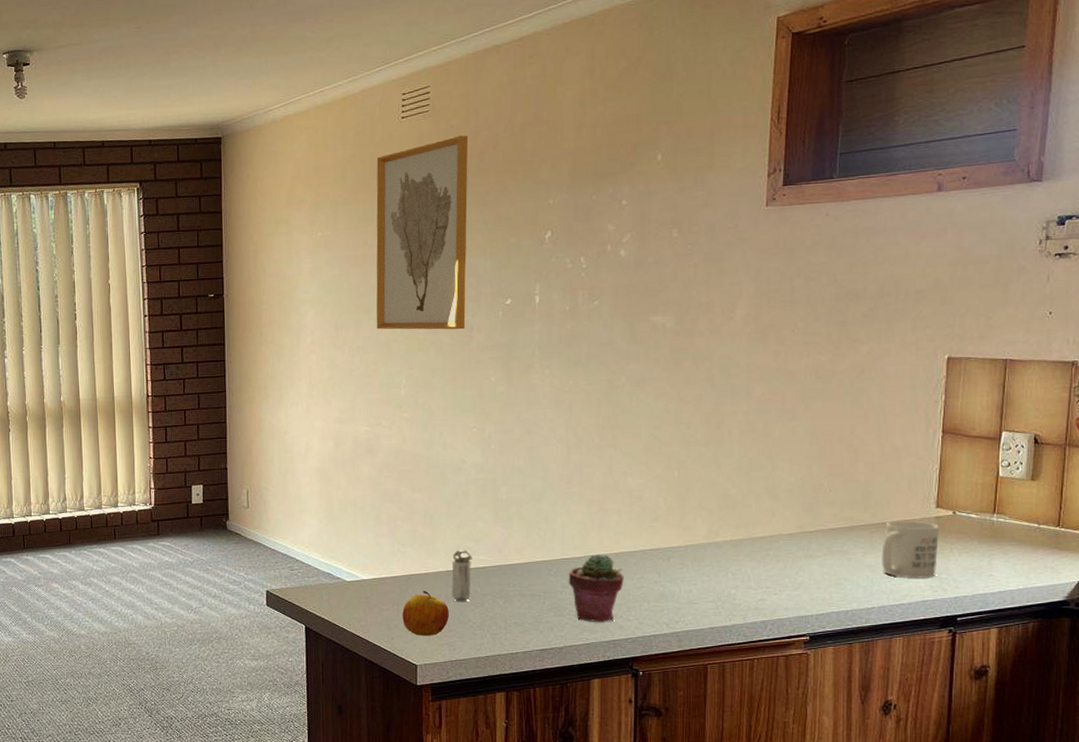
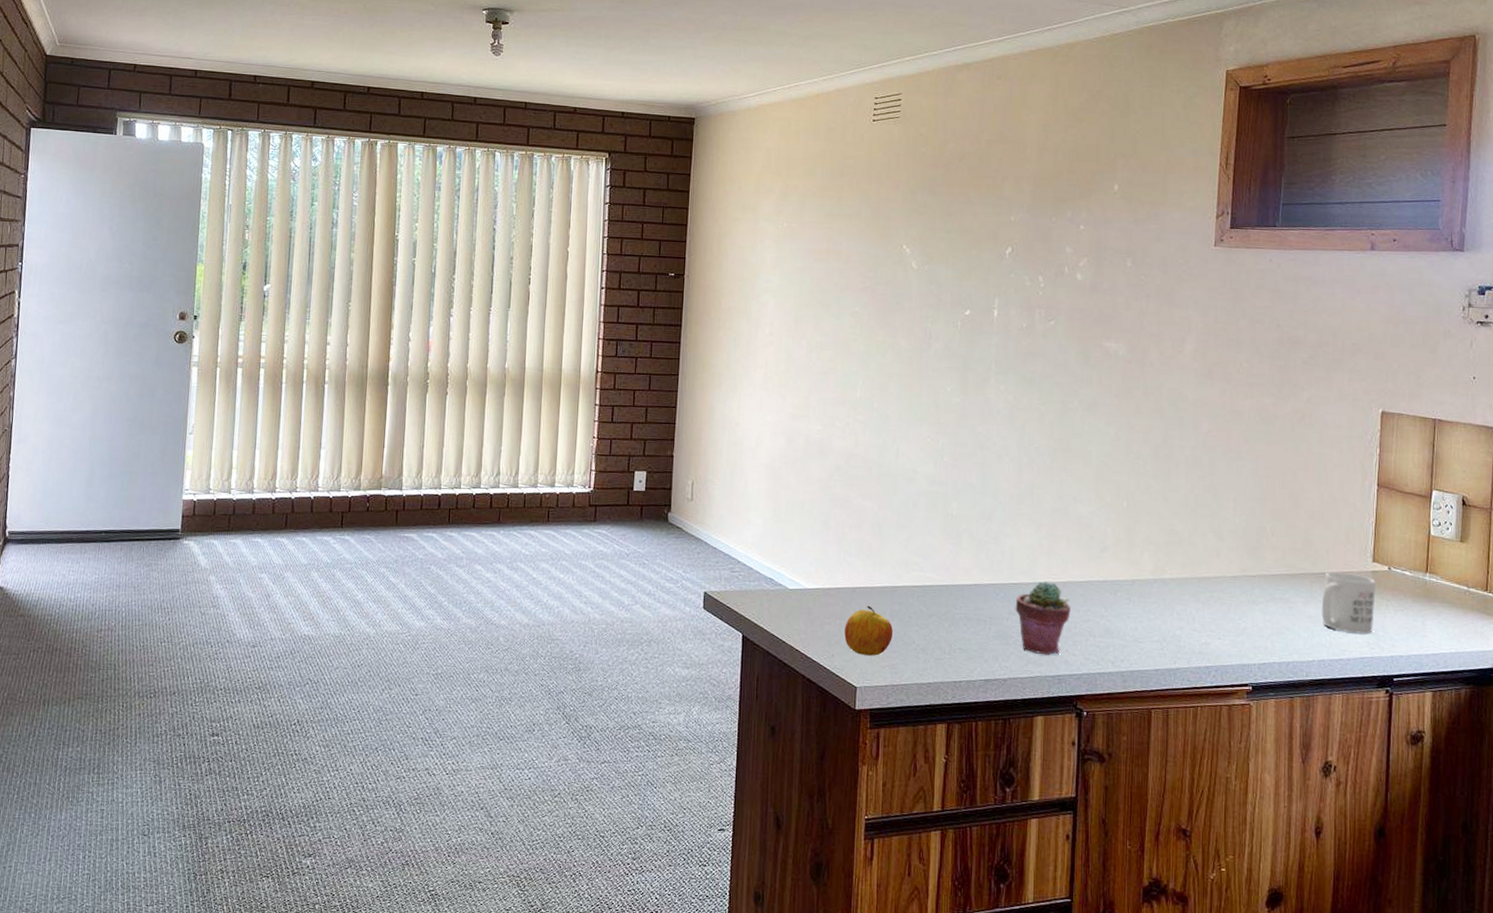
wall art: present [376,135,469,330] -> none [836,144,936,336]
shaker: present [451,549,472,602] -> none [896,564,919,621]

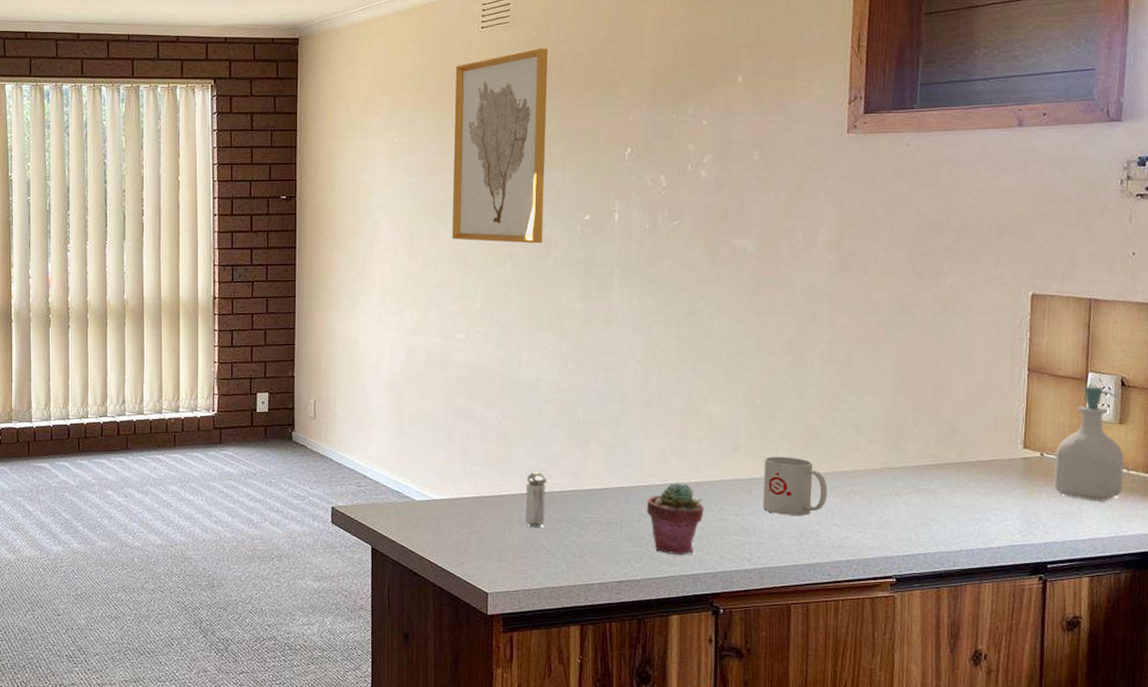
wall art: none [836,144,936,336] -> present [452,48,549,244]
apple: present [844,605,893,656] -> none [473,513,522,562]
shaker: none [896,564,919,621] -> present [524,471,547,527]
mug: none [1127,559,1189,620] -> present [762,456,827,515]
mug: present [1321,572,1375,634] -> none [968,460,1027,522]
soap bottle: none [1400,503,1465,618] -> present [1054,386,1125,502]

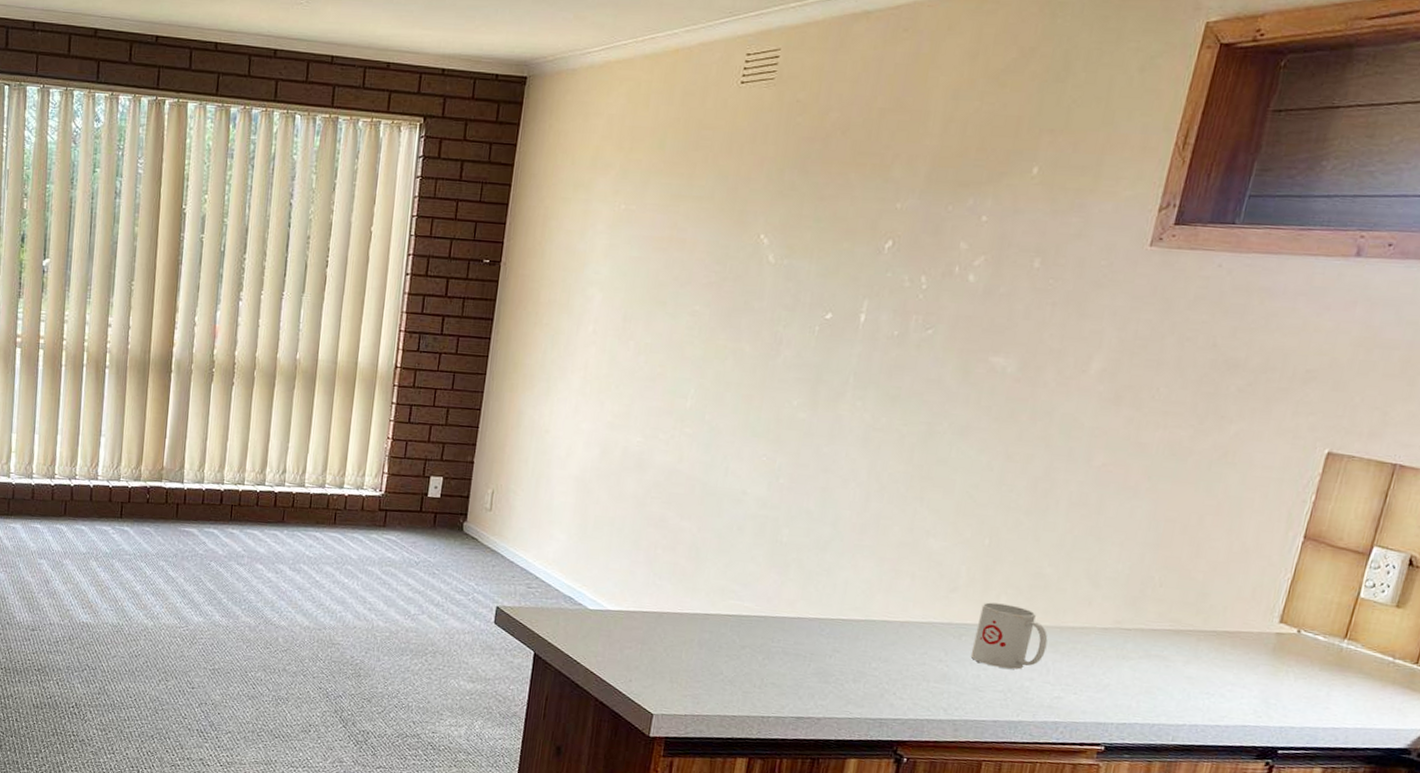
wall art: present [452,48,549,244] -> none [670,112,816,341]
shaker: present [524,471,547,527] -> none [705,591,737,651]
potted succulent: present [646,483,704,555] -> none [840,619,905,698]
soap bottle: present [1054,386,1125,502] -> none [1304,561,1402,690]

